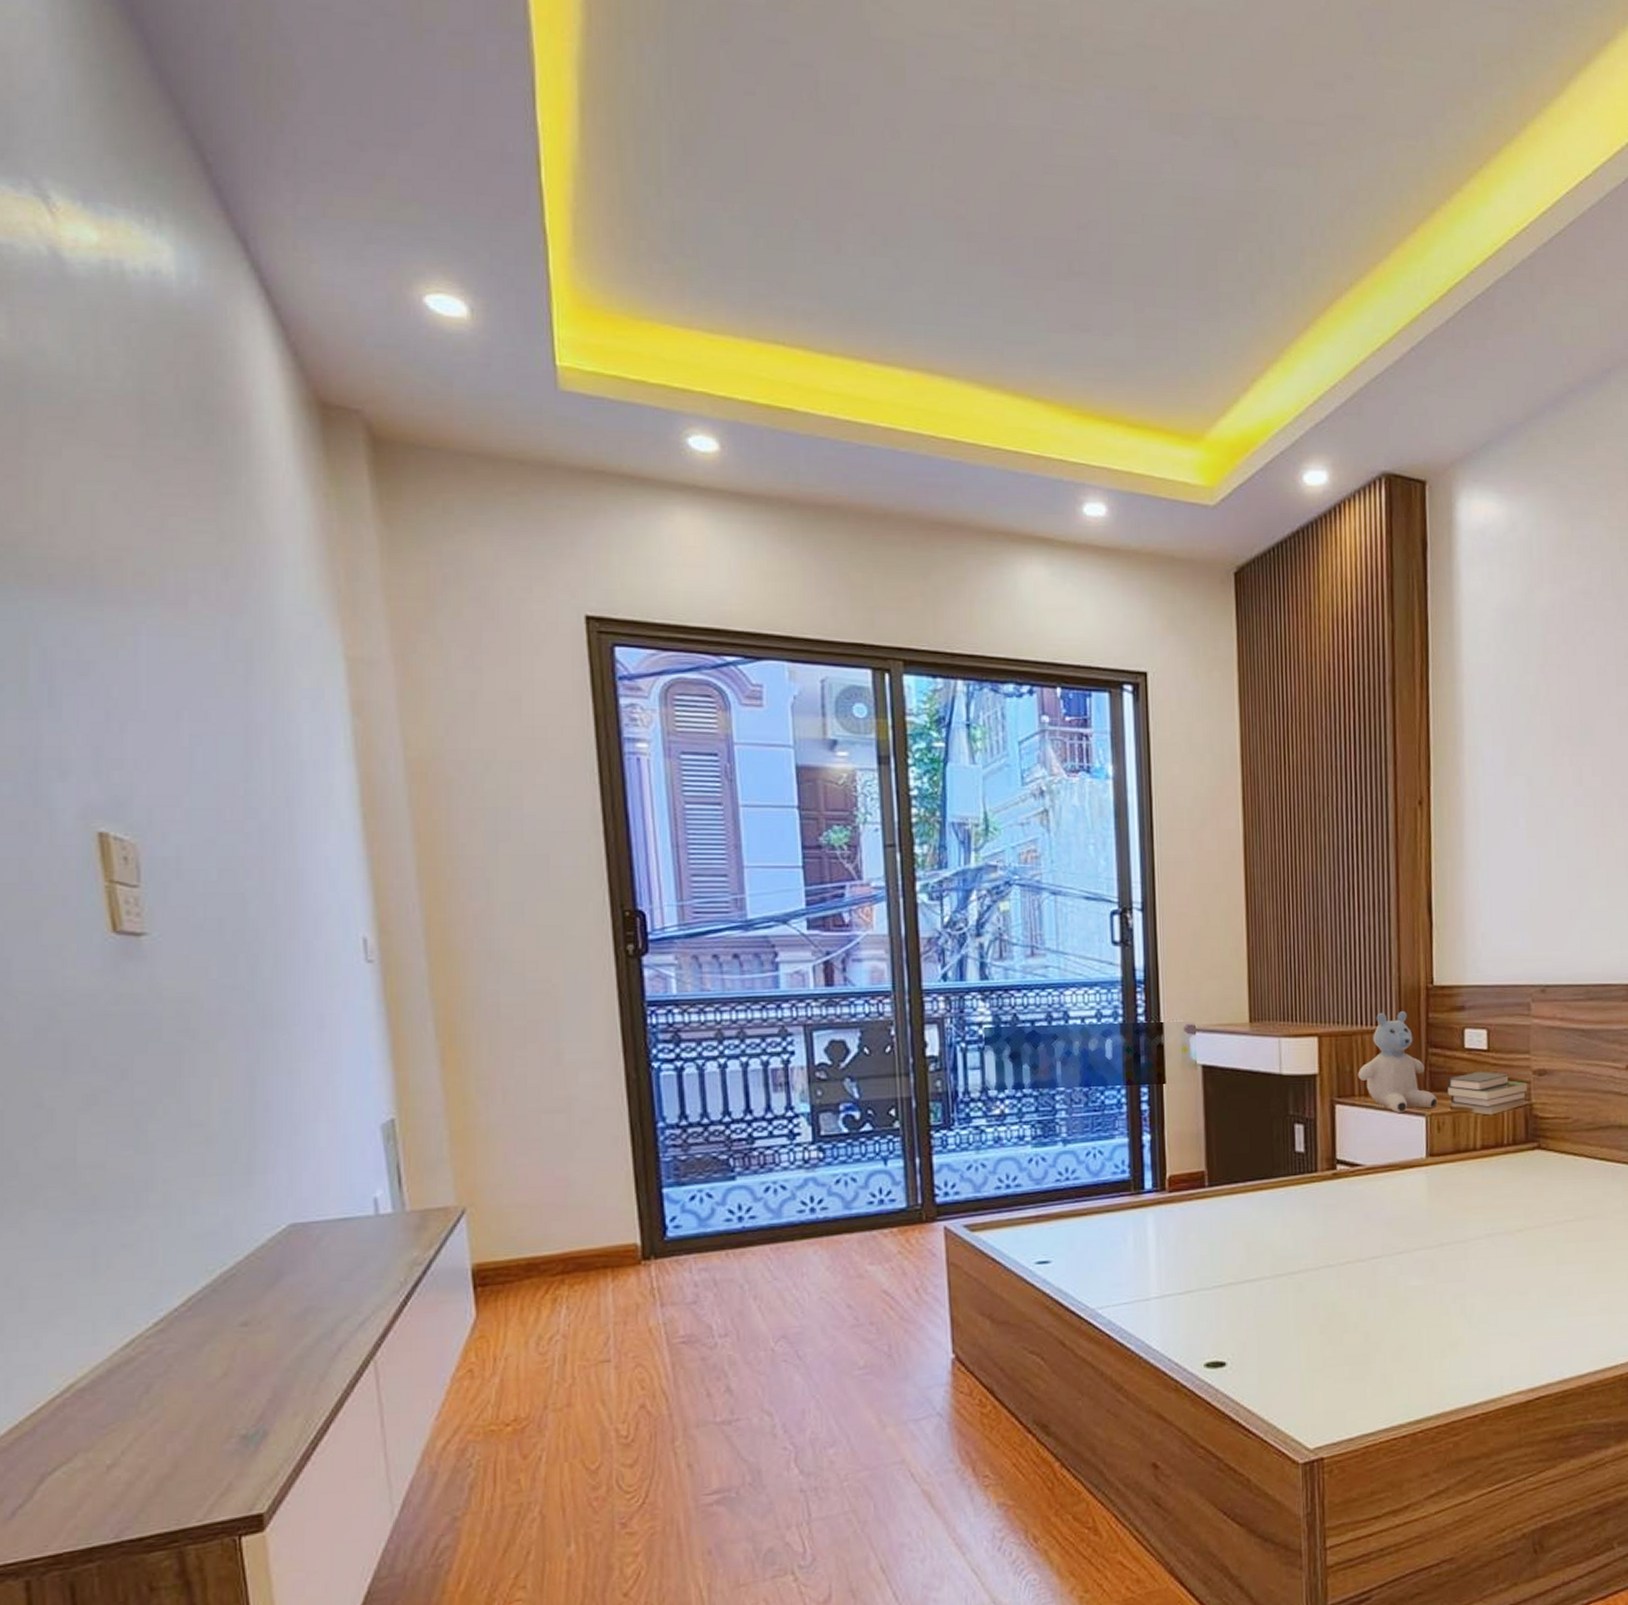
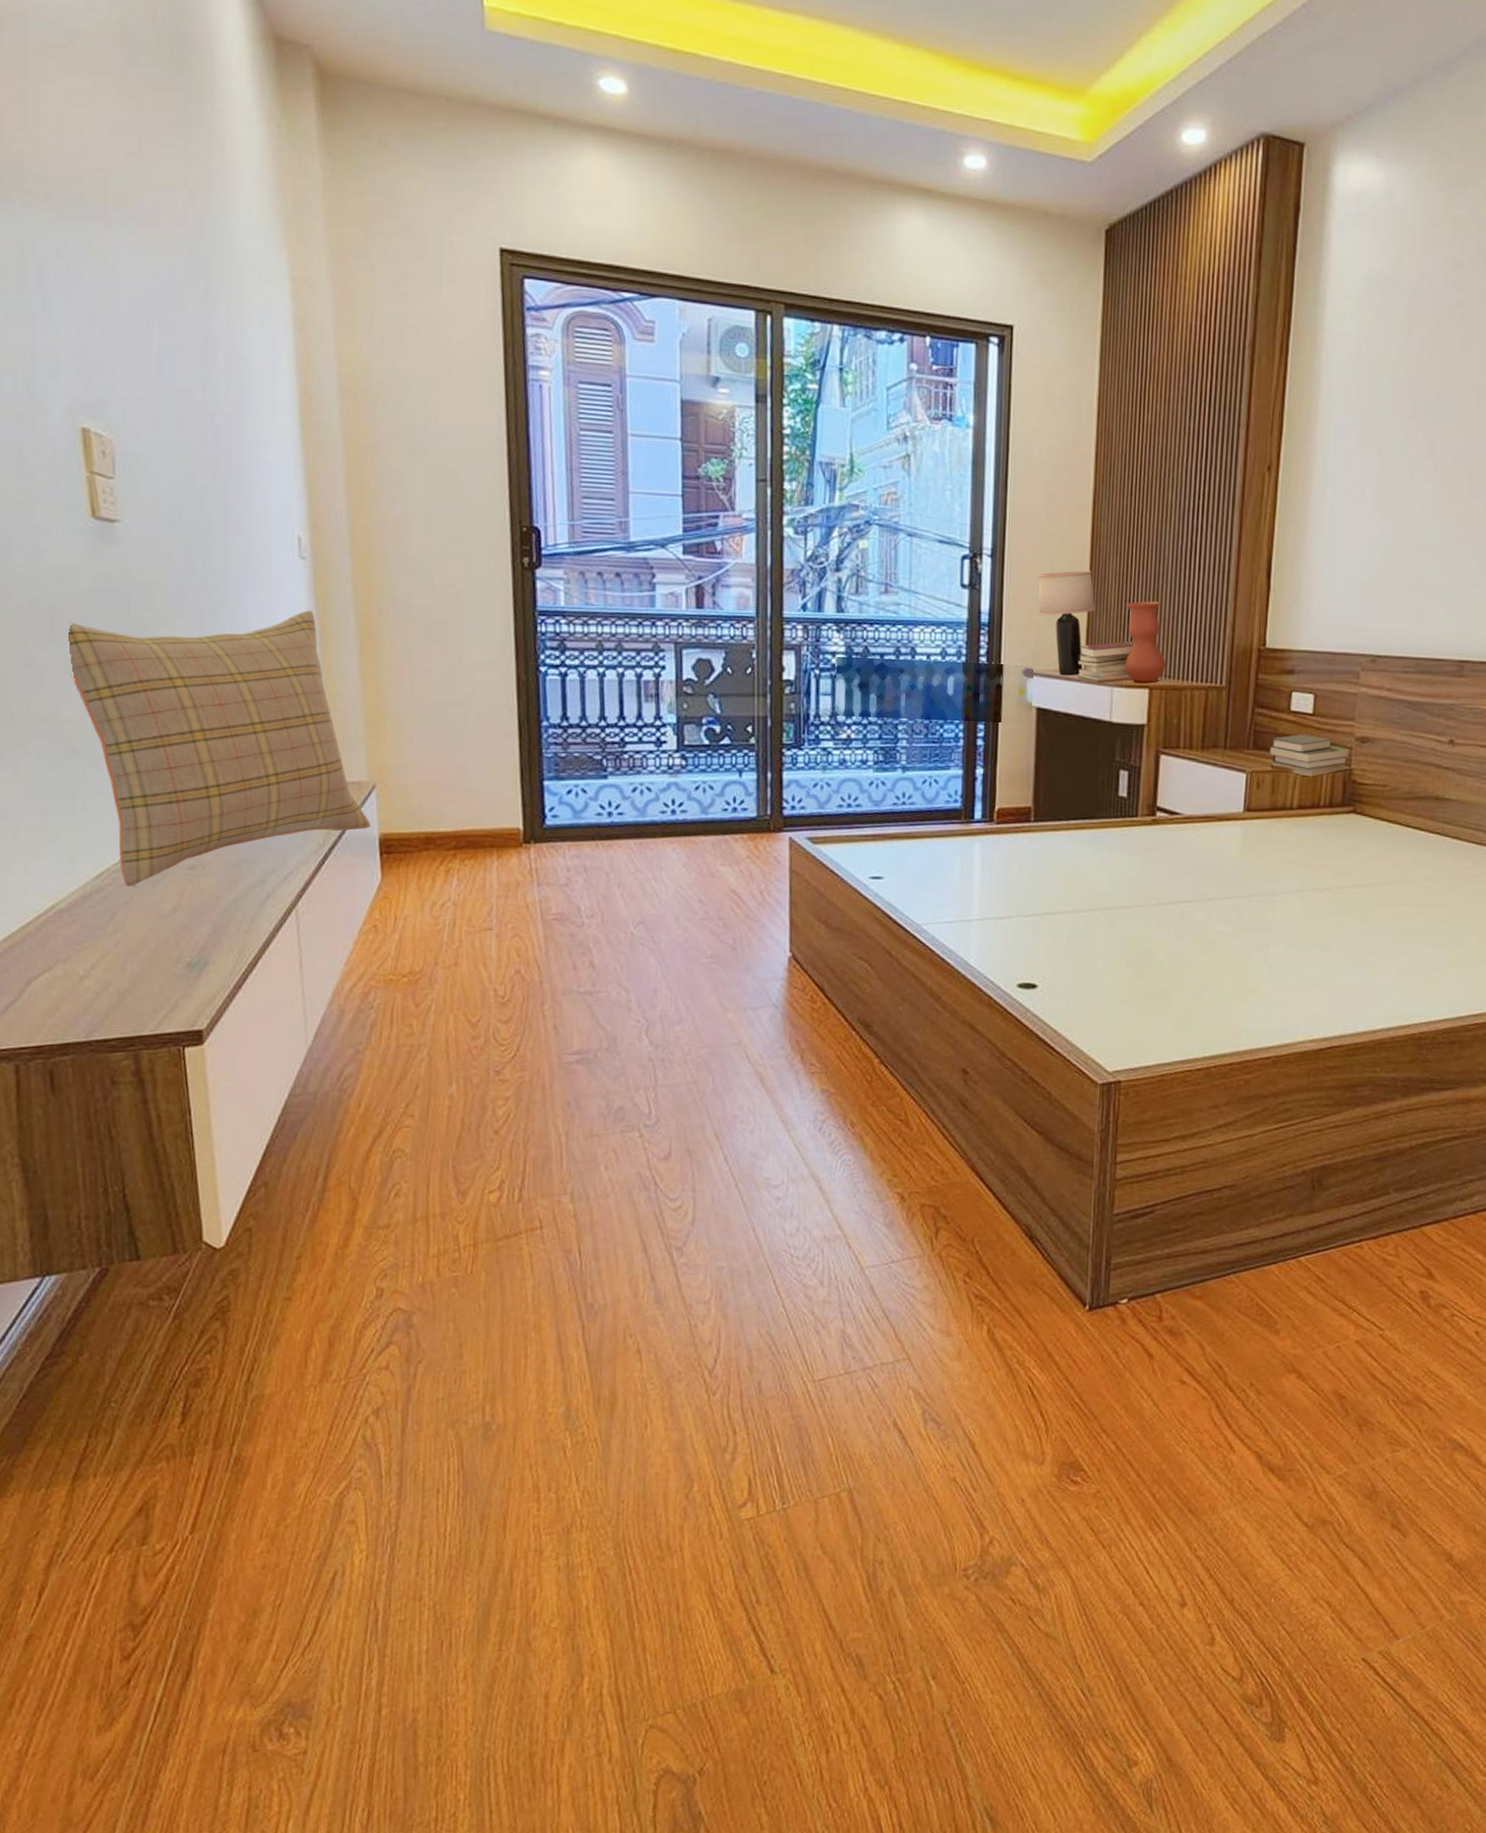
pillow: none [86,1019,461,1354] -> present [68,610,371,887]
table lamp: none [1192,918,1255,1030] -> present [1037,570,1095,676]
books: none [1241,987,1299,1036] -> present [1077,640,1133,684]
vase: none [1286,945,1333,1033] -> present [1125,601,1166,685]
stuffed bear: present [1357,1011,1438,1114] -> none [1184,670,1259,769]

